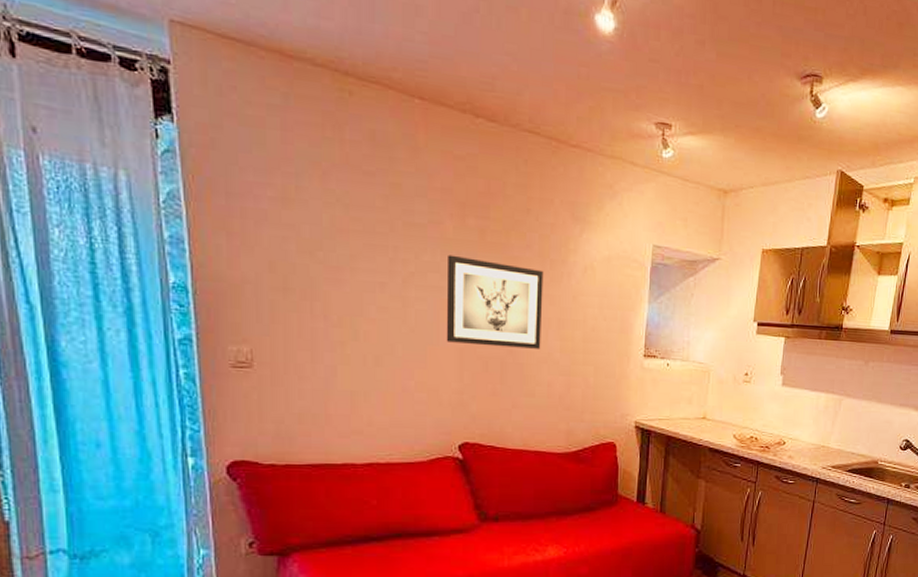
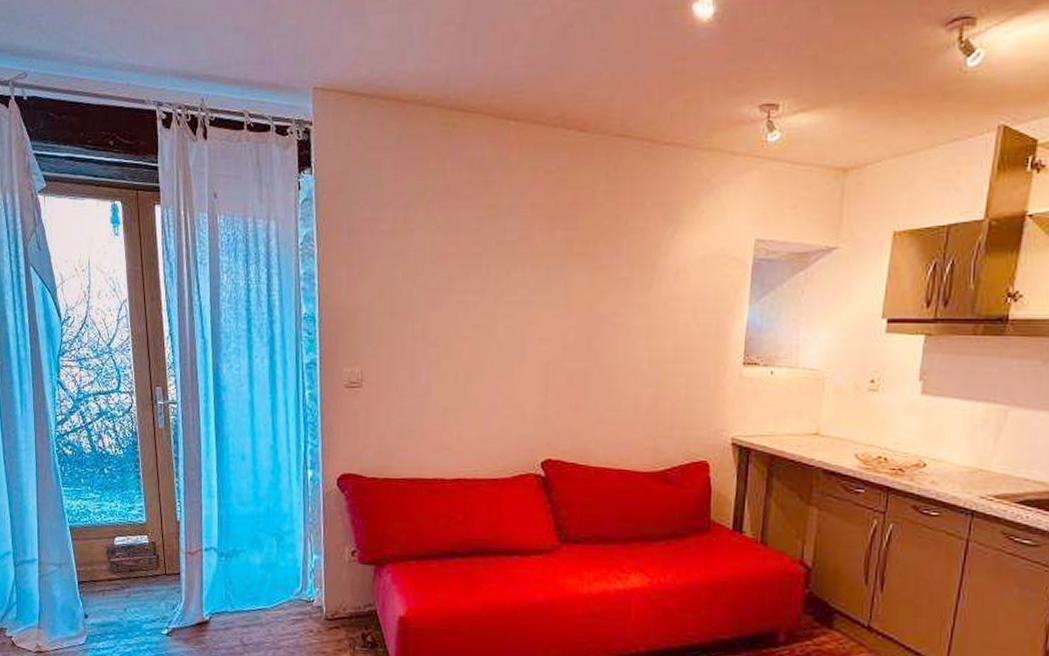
wall art: present [446,254,544,349] -> none [532,269,632,360]

